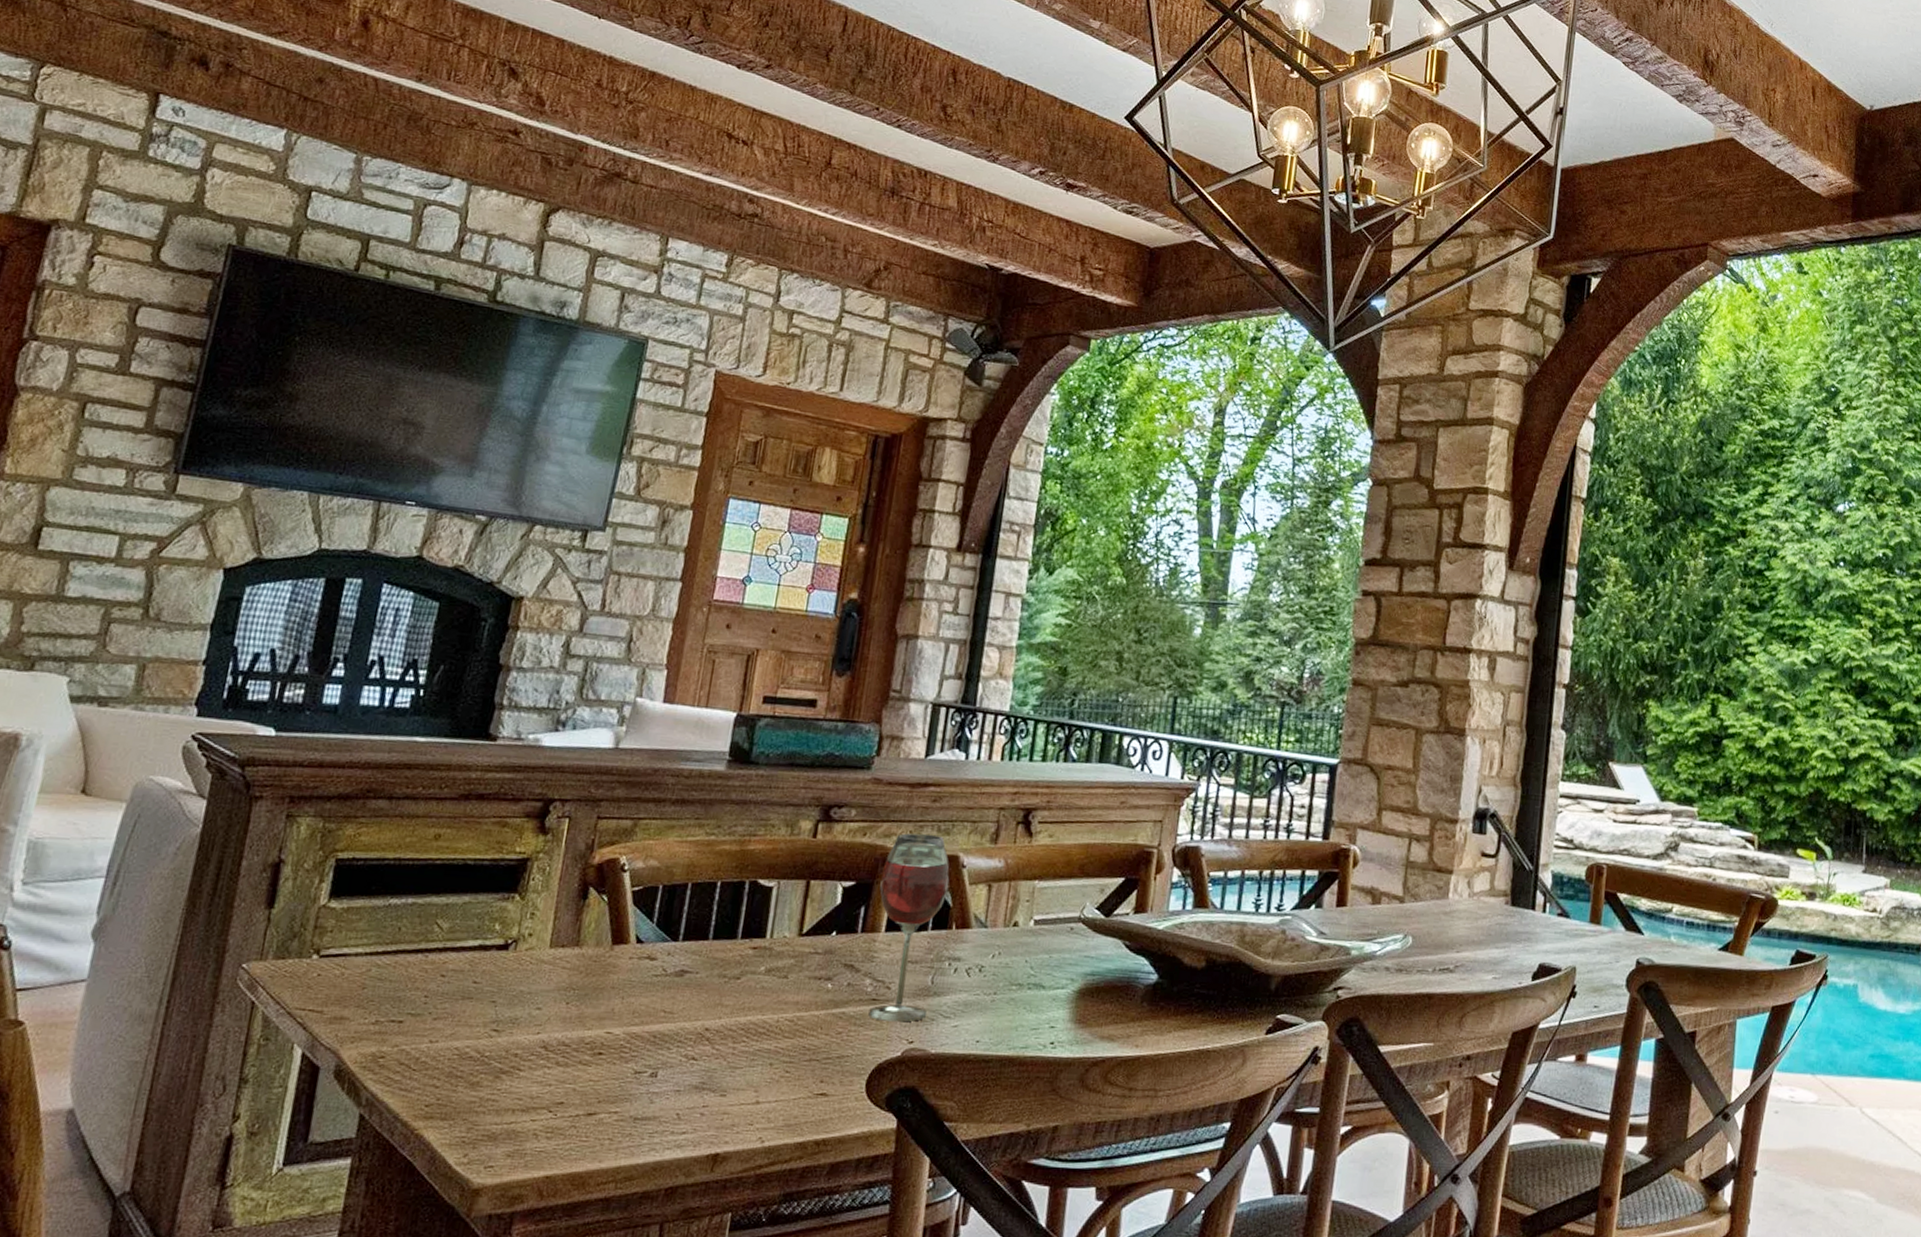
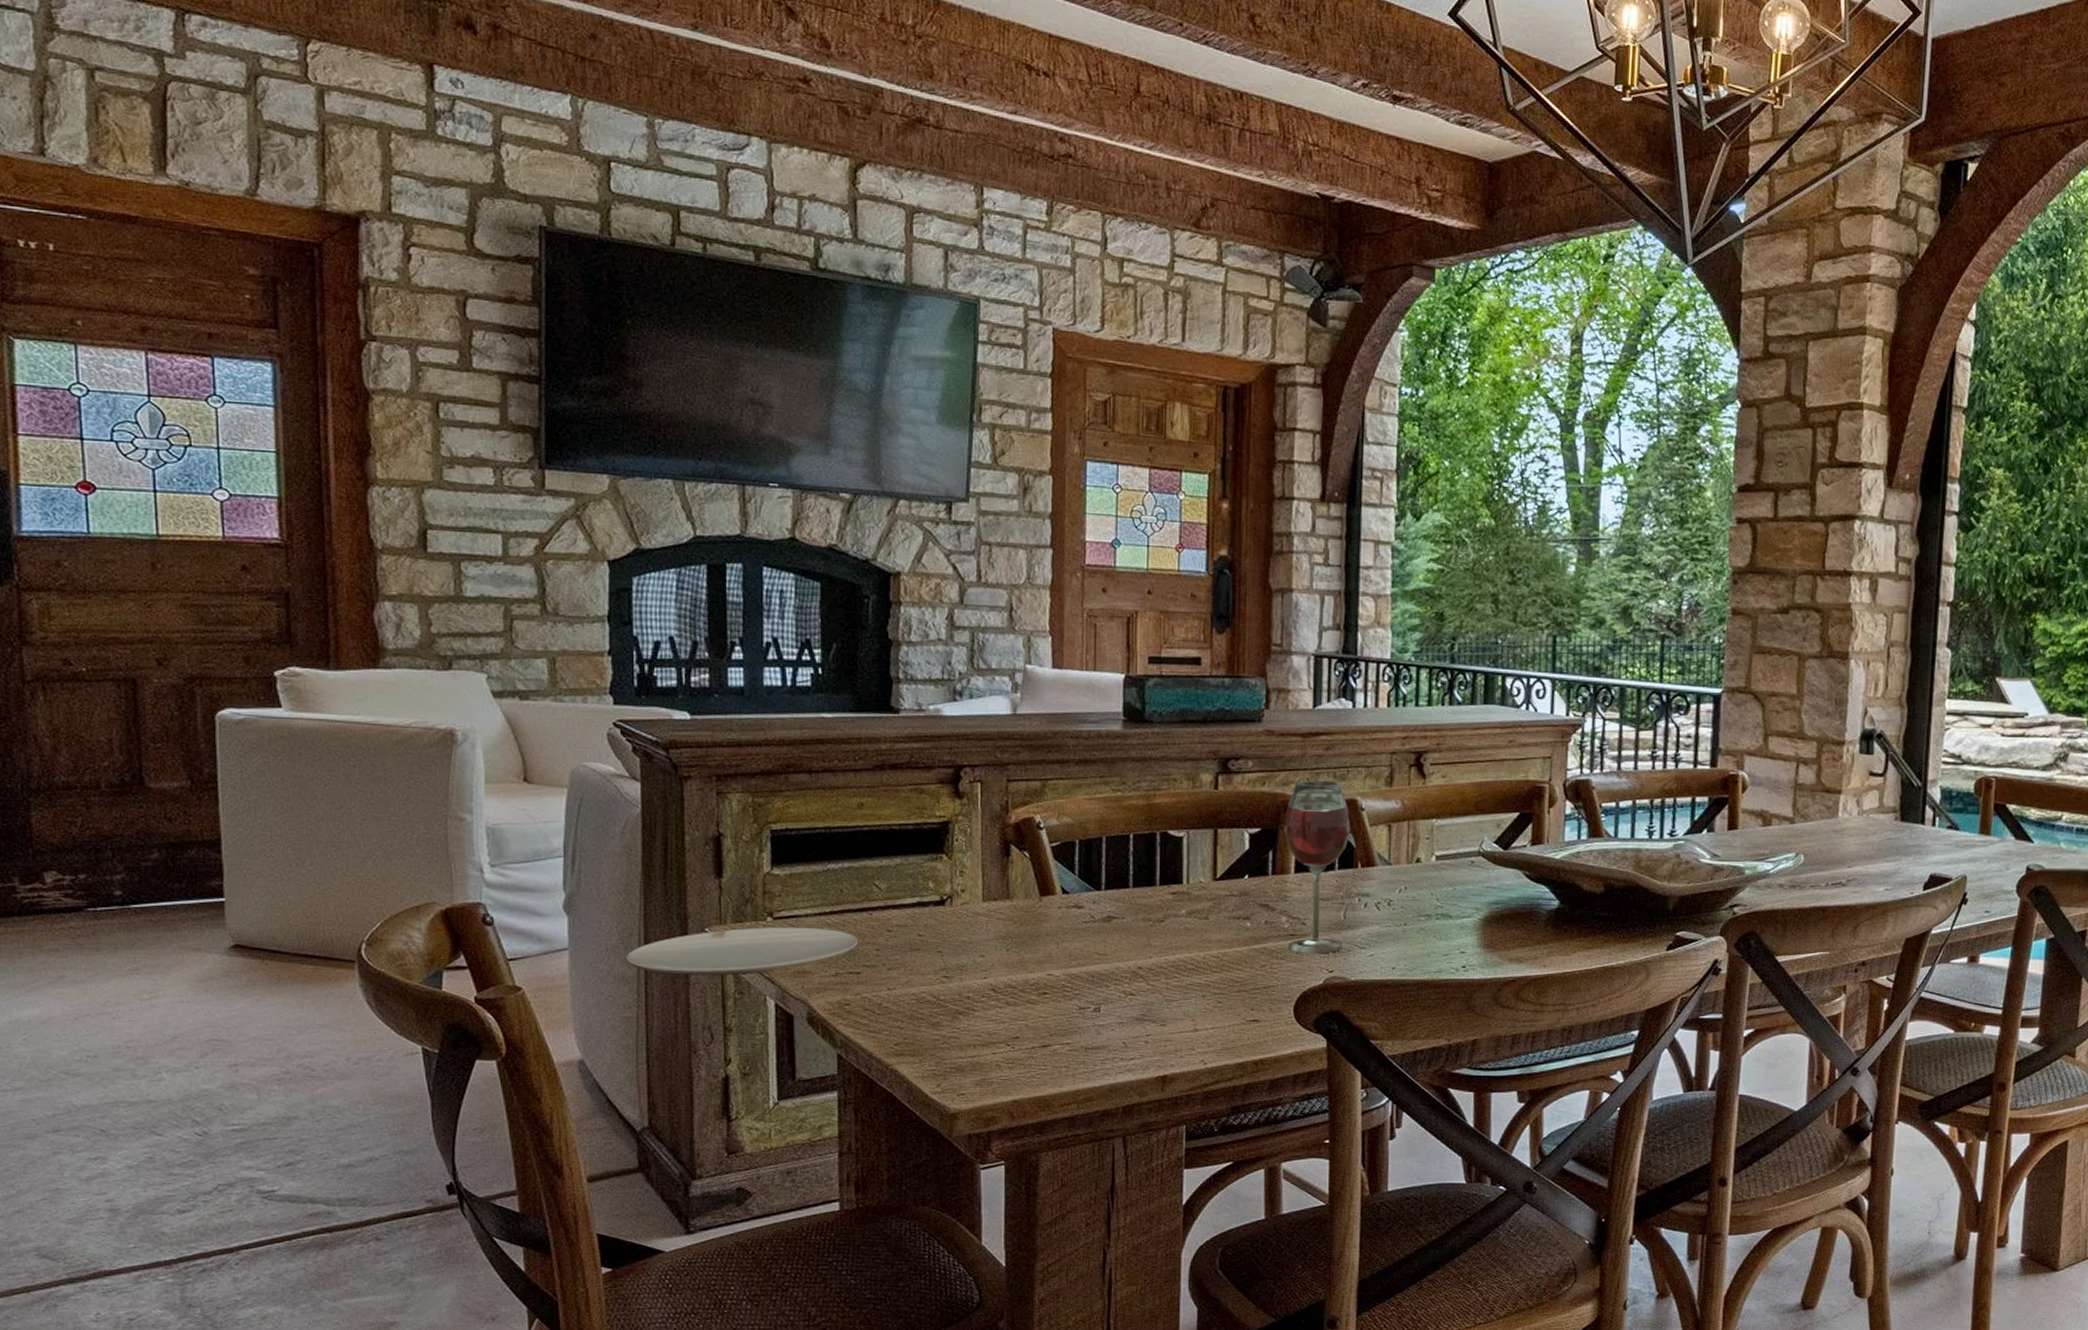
plate: none [148,965,408,1019] -> present [627,926,859,976]

